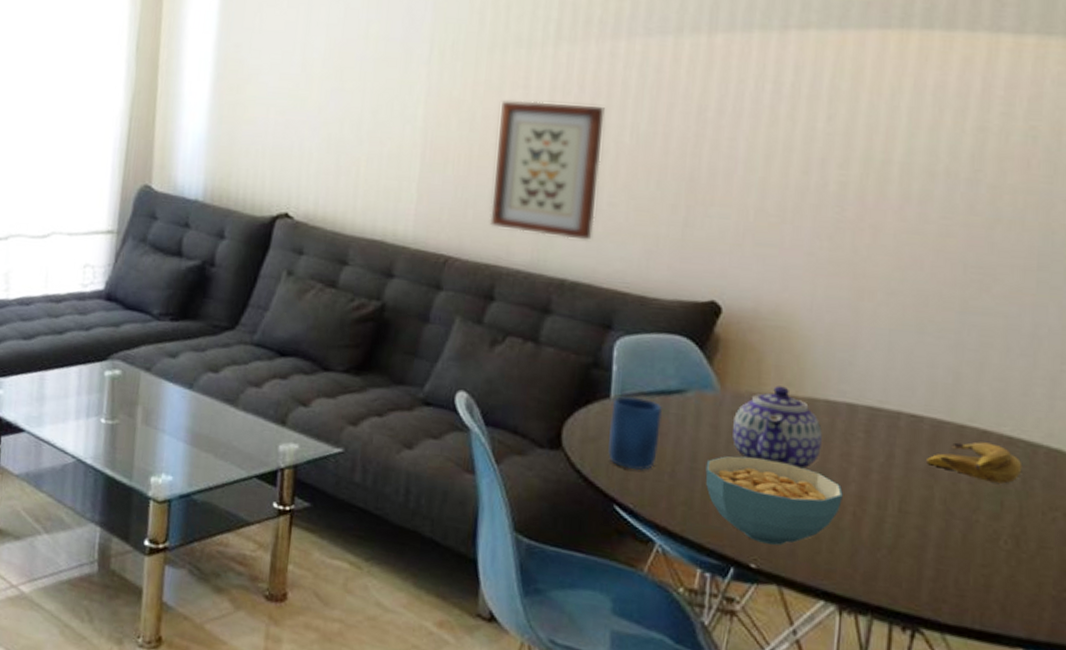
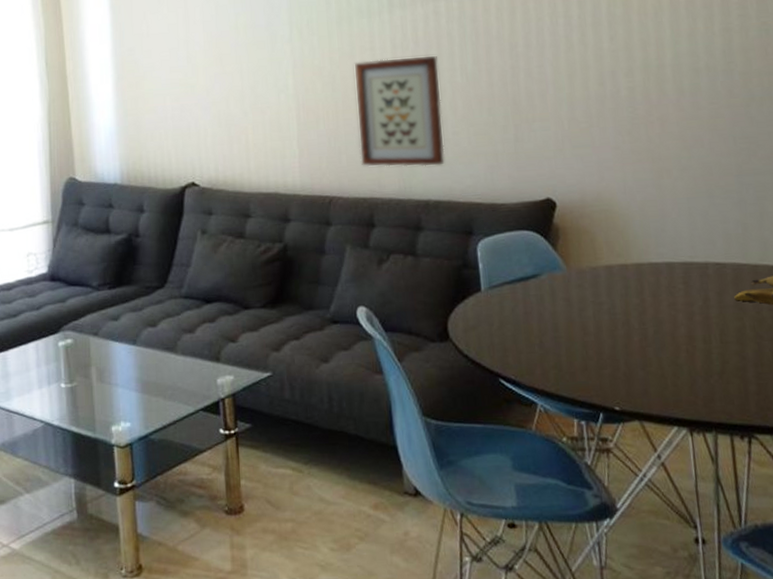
mug: present [608,395,663,471] -> none [483,286,526,347]
cereal bowl: present [705,455,843,546] -> none [566,319,676,388]
teapot: present [732,386,822,469] -> none [581,258,653,322]

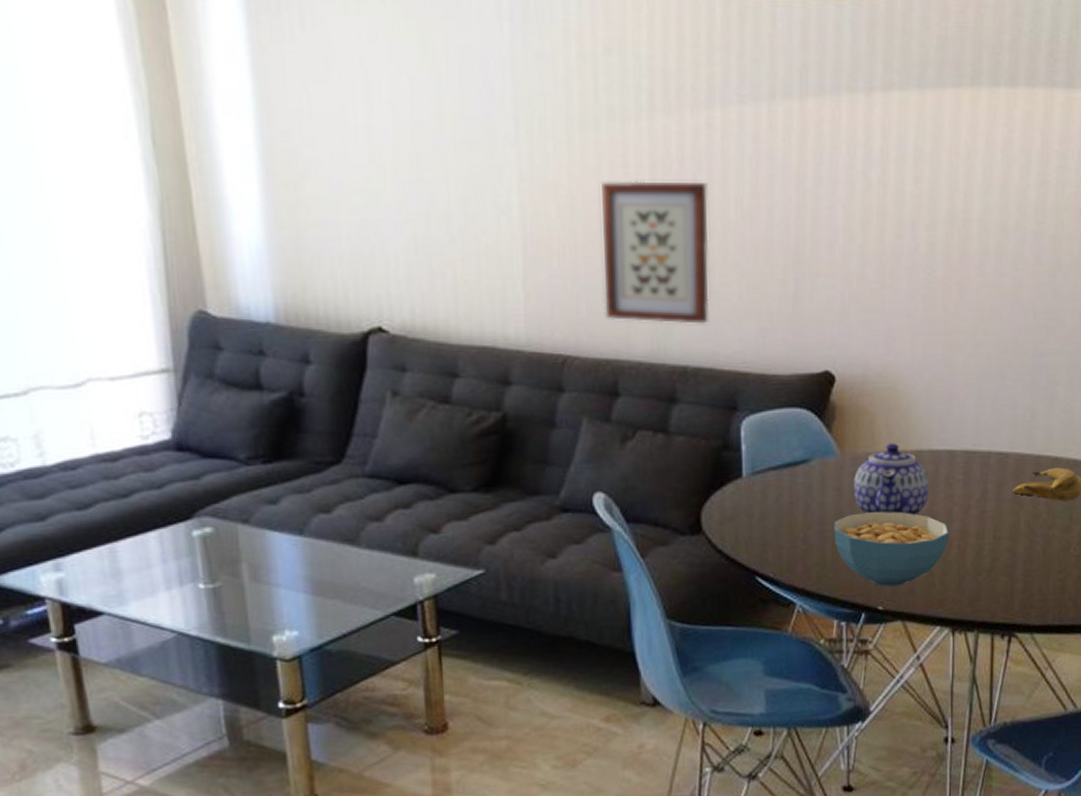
cereal bowl: none [566,319,676,388] -> present [833,511,949,587]
teapot: none [581,258,653,322] -> present [854,443,929,515]

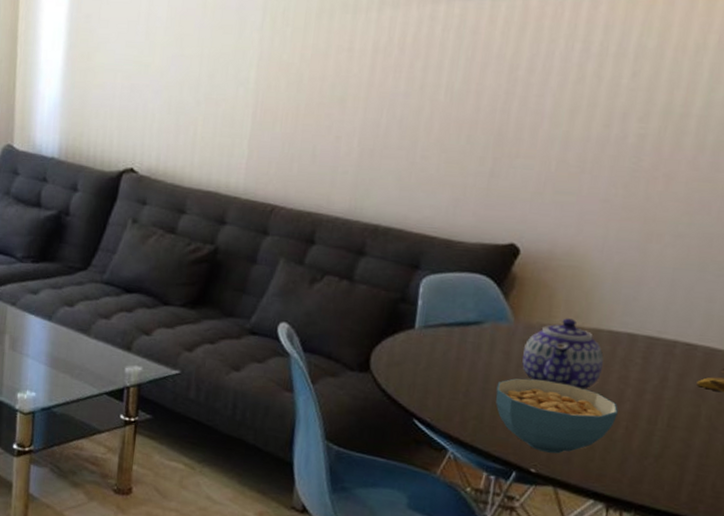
wall art: present [601,181,710,324] -> none [313,62,423,190]

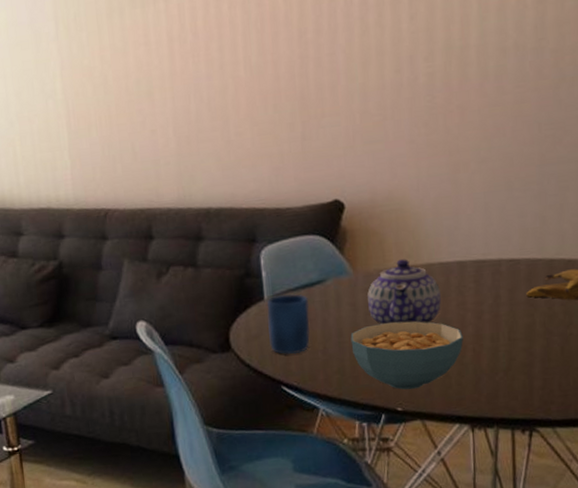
mug: none [410,326,462,390] -> present [266,293,310,354]

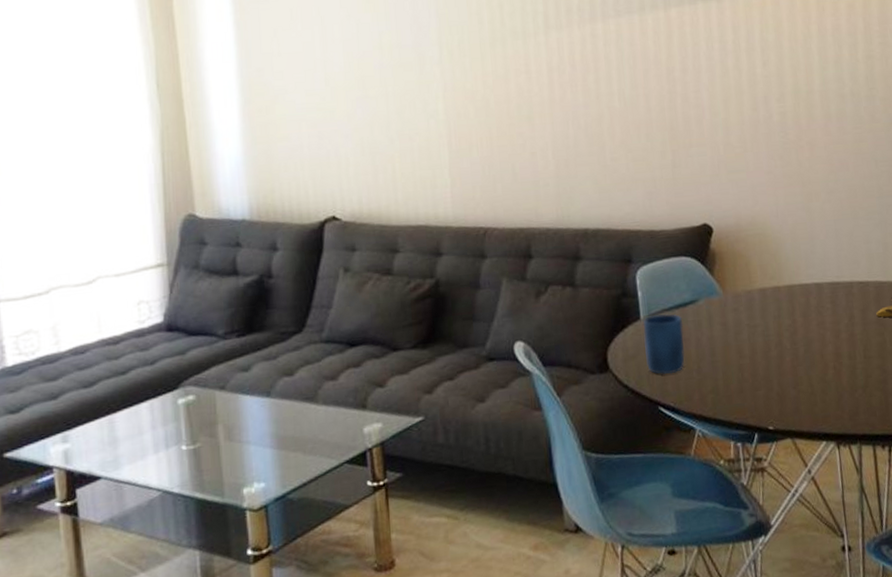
cereal bowl: present [350,321,463,390] -> none [722,340,825,408]
teapot: present [367,259,441,325] -> none [736,280,803,344]

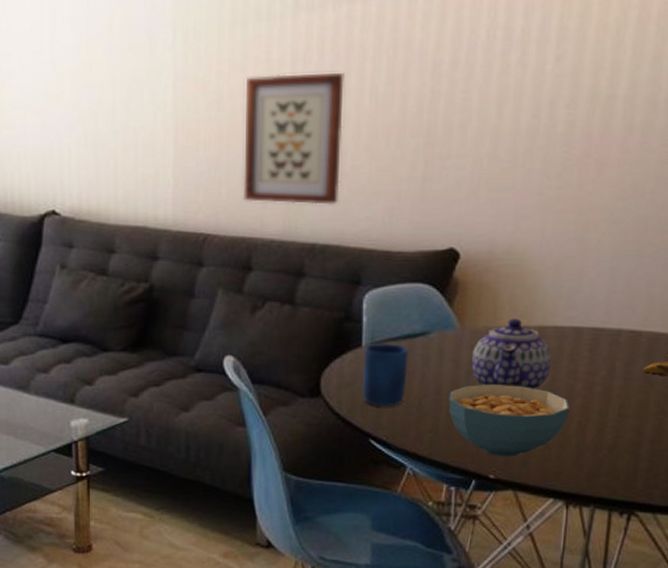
wall art: none [510,79,603,196] -> present [243,72,346,205]
cereal bowl: none [722,340,825,408] -> present [448,383,570,457]
teapot: none [736,280,803,344] -> present [472,318,551,389]

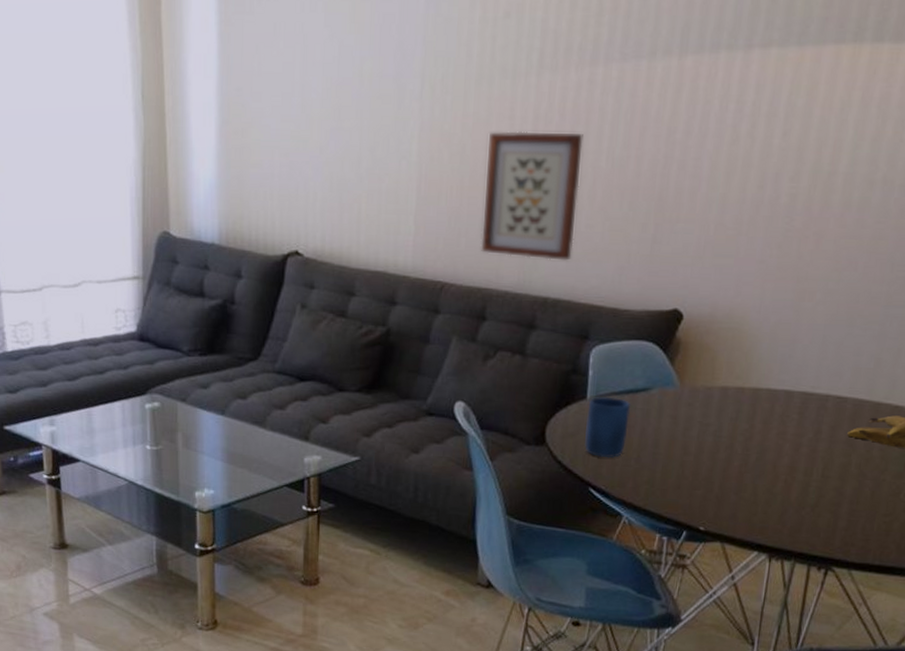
cereal bowl: present [448,383,570,457] -> none [665,440,777,511]
teapot: present [472,318,551,389] -> none [689,379,763,447]

